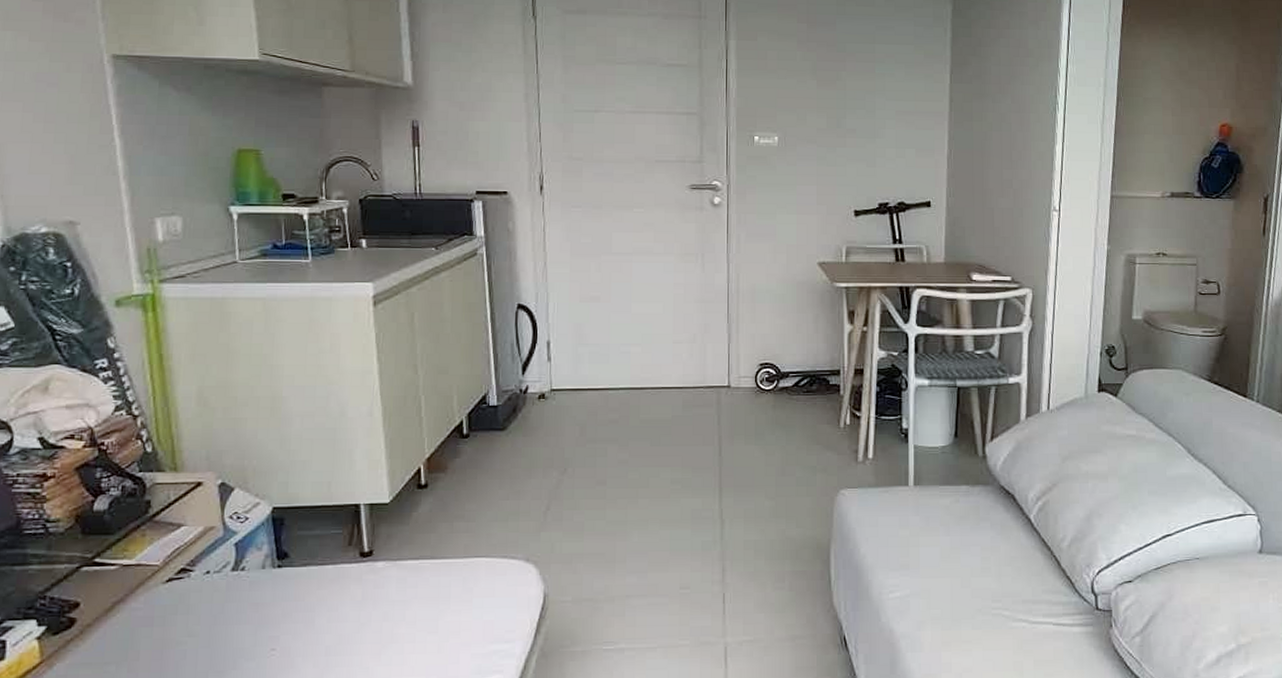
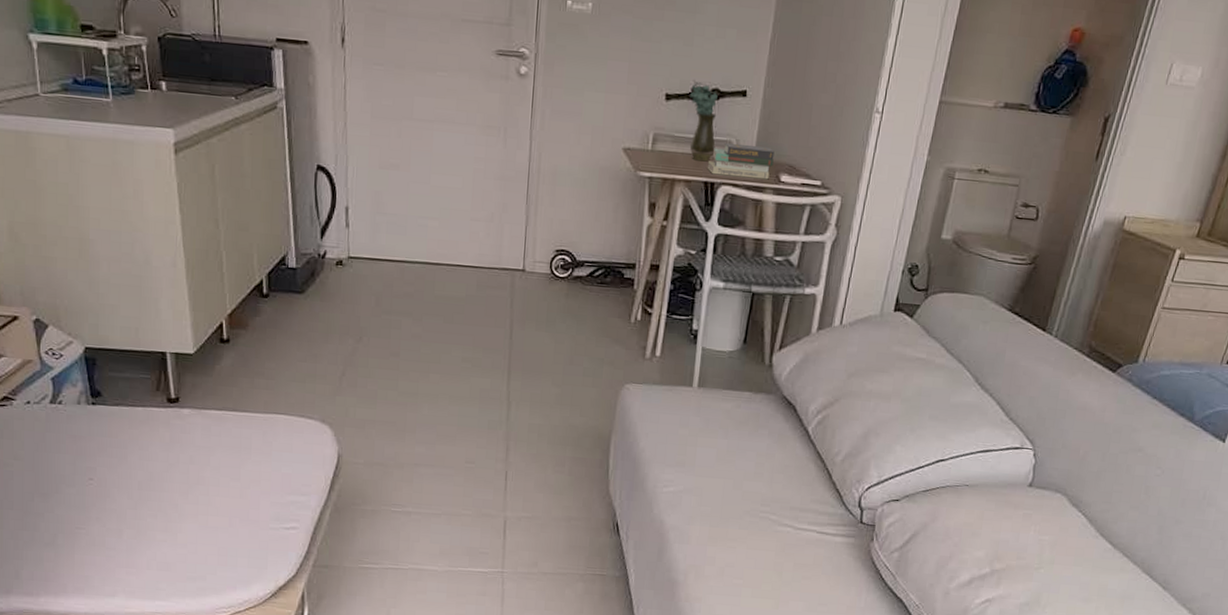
vase: none [878,195,906,268] -> present [689,79,718,162]
books: none [900,249,963,280] -> present [707,142,774,180]

